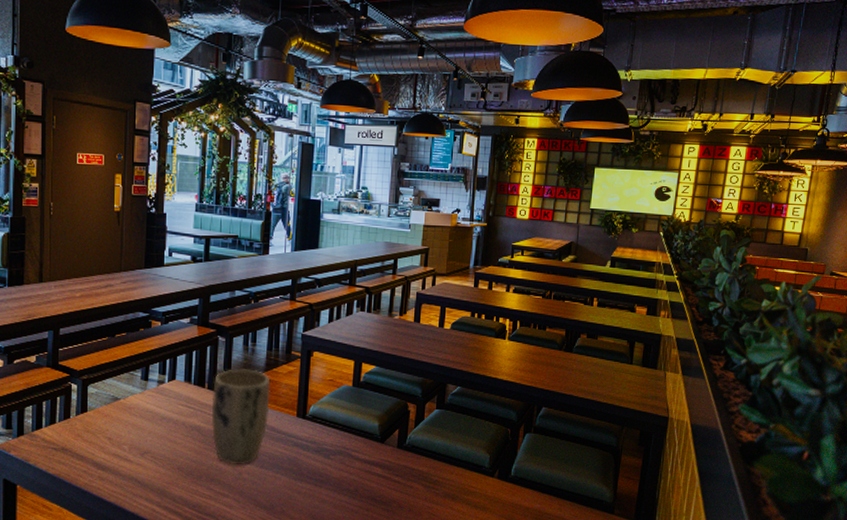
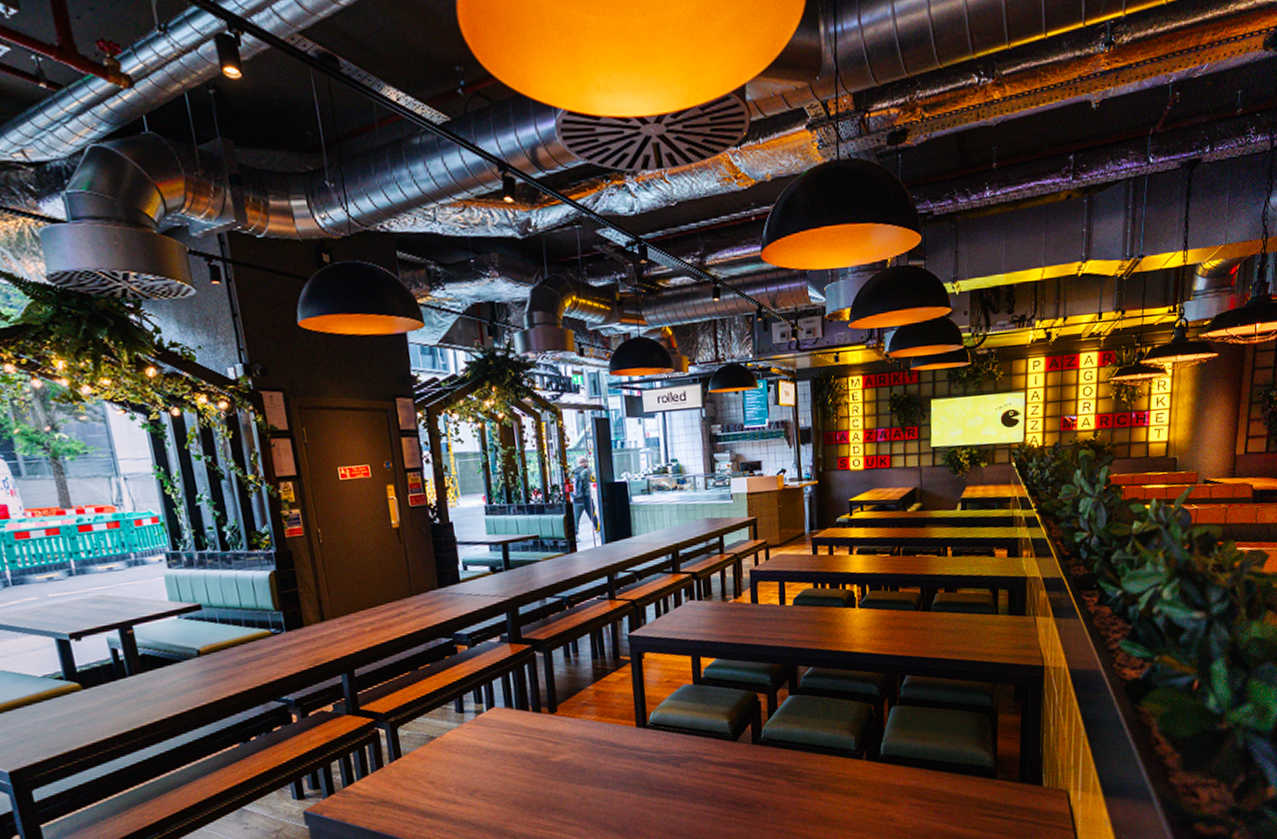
plant pot: present [211,369,270,465] -> none [537,682,606,791]

